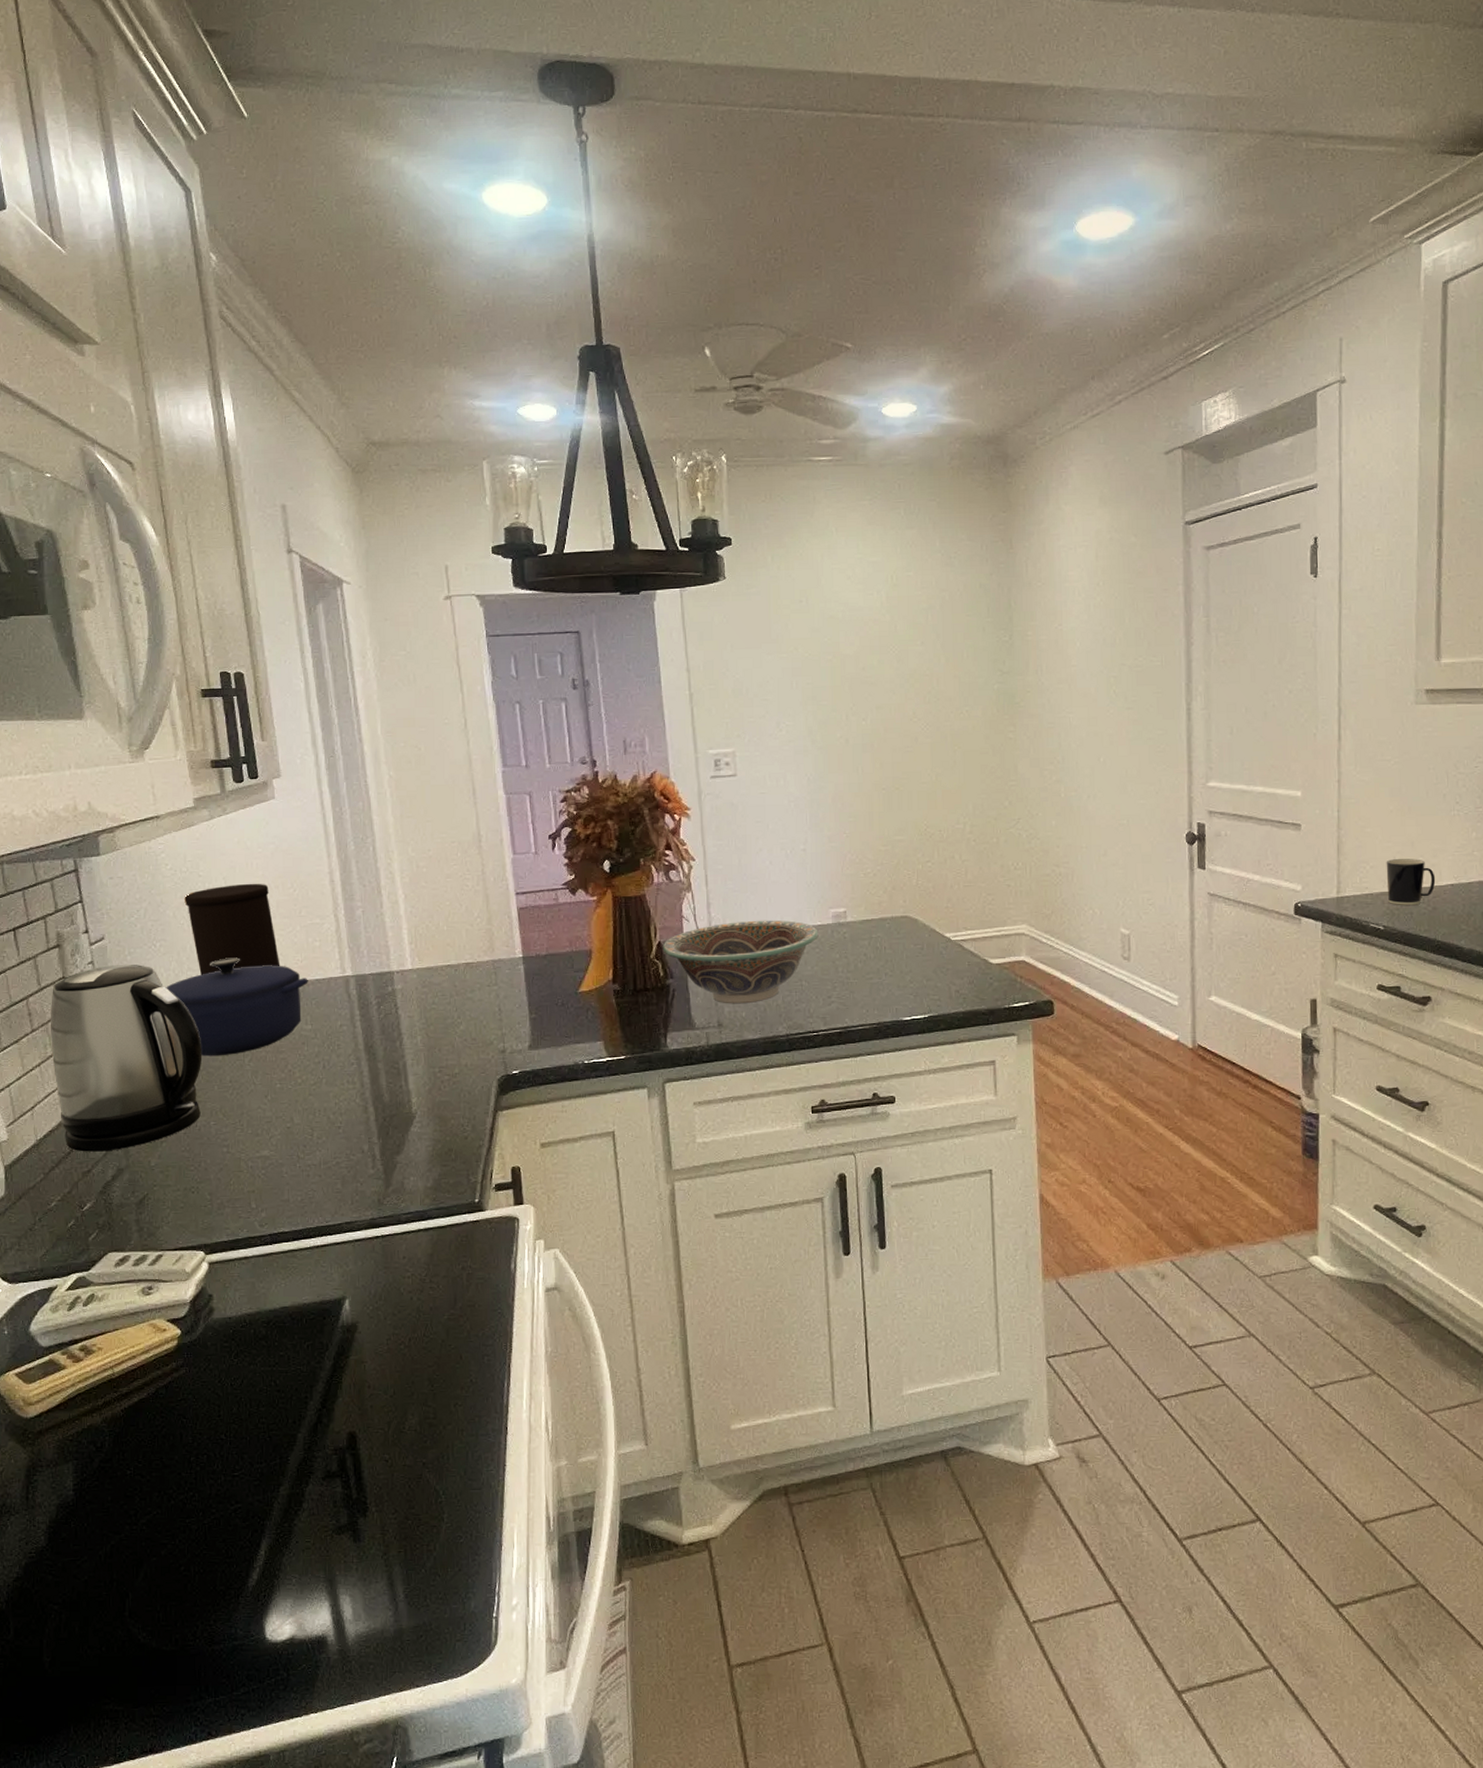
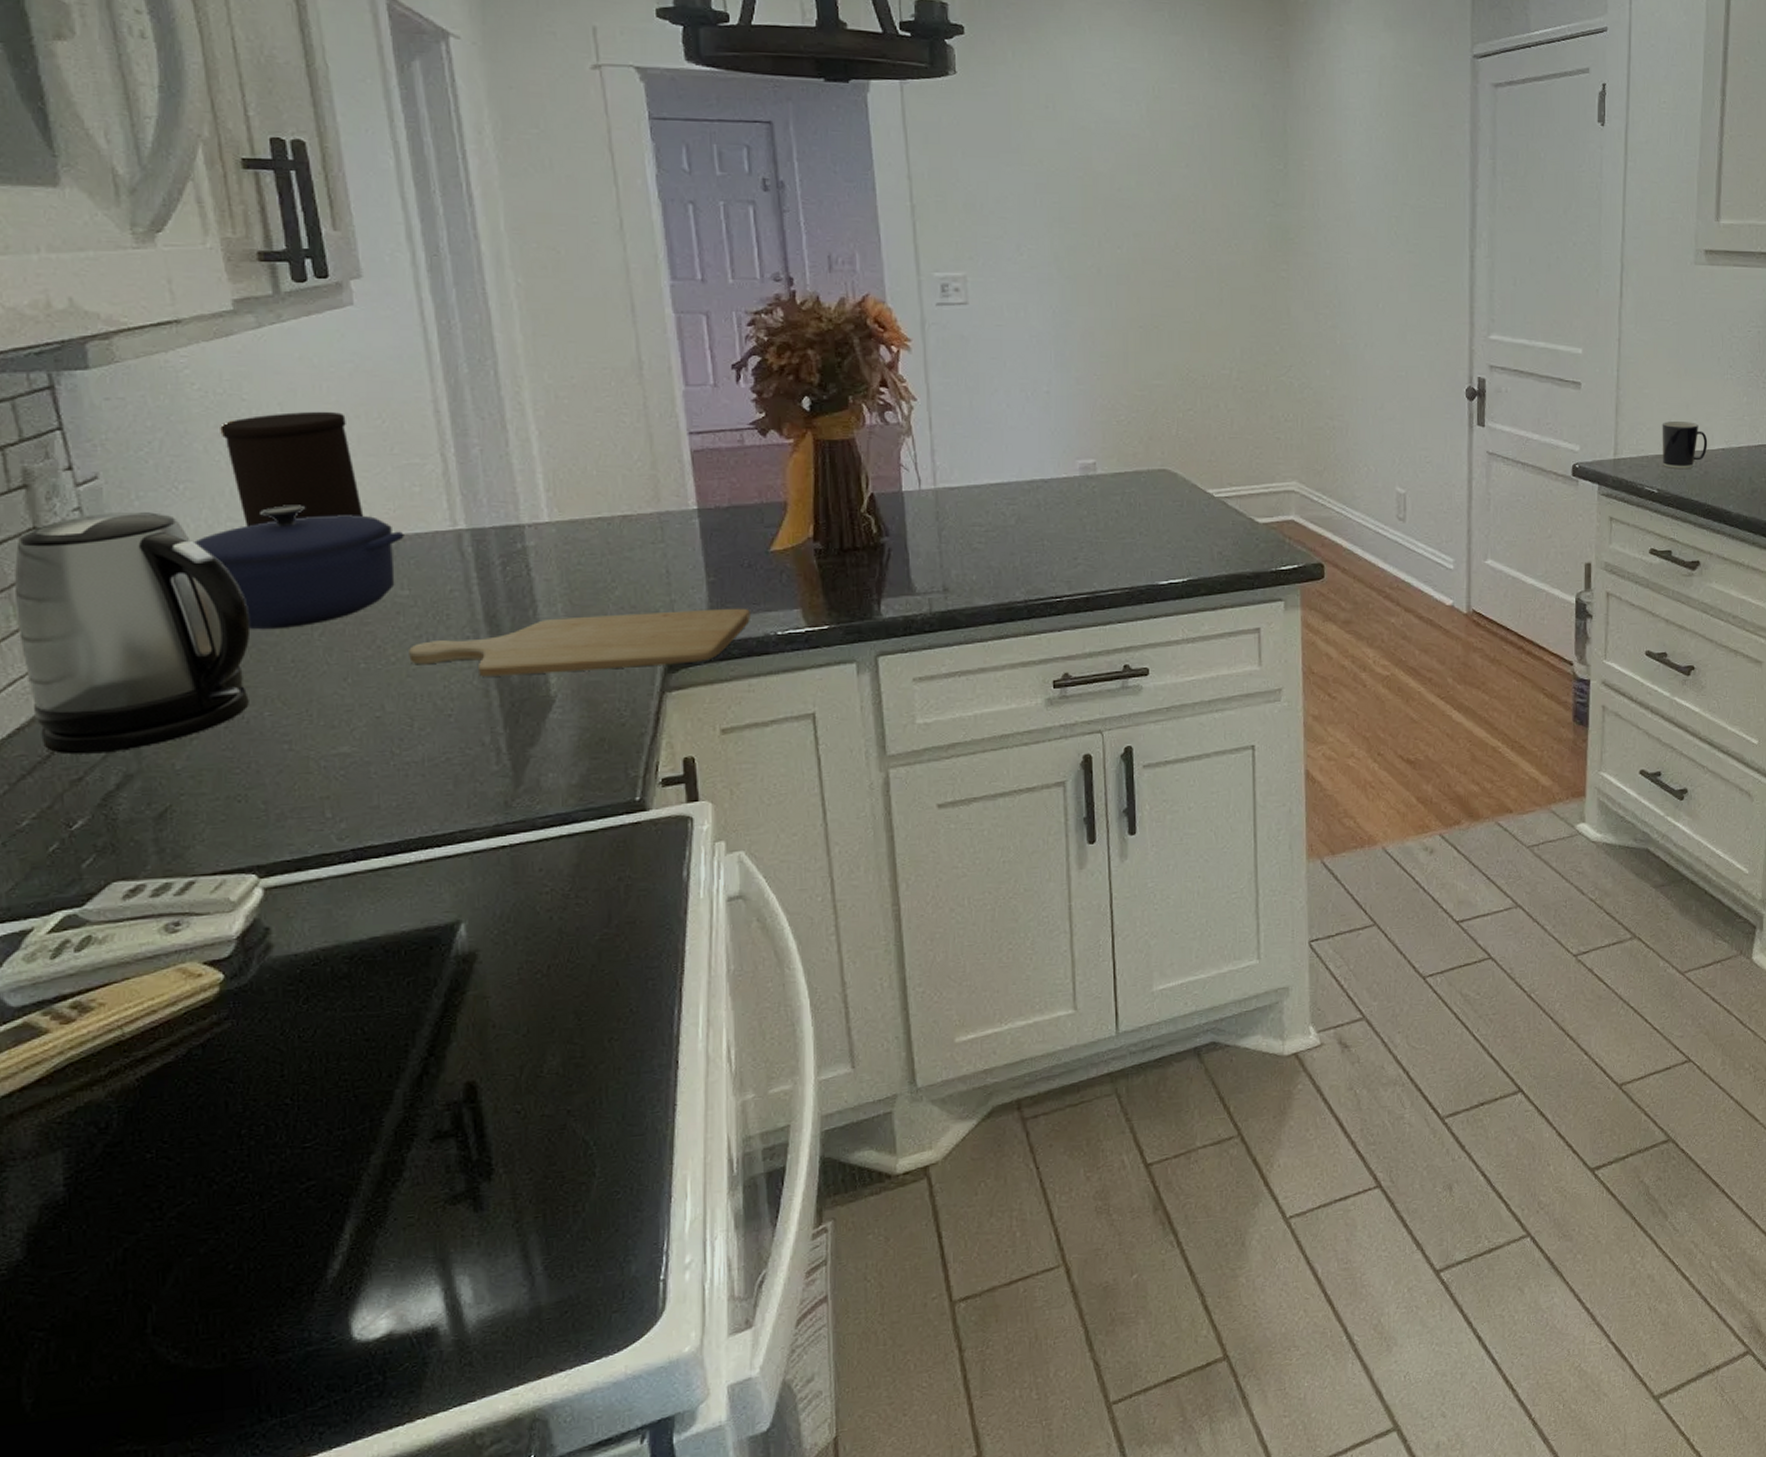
chopping board: none [311,1040,564,1096] -> present [409,608,752,677]
decorative bowl: present [662,920,819,1004] -> none [875,470,1064,566]

